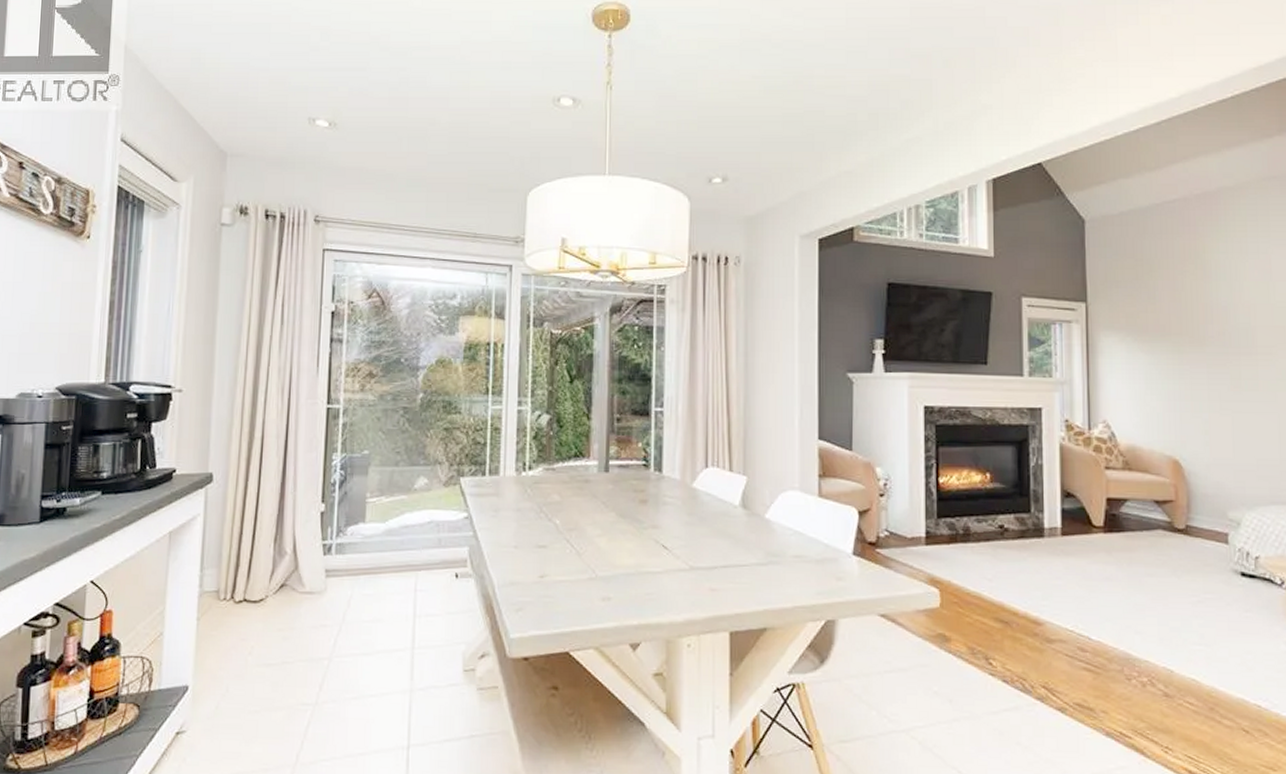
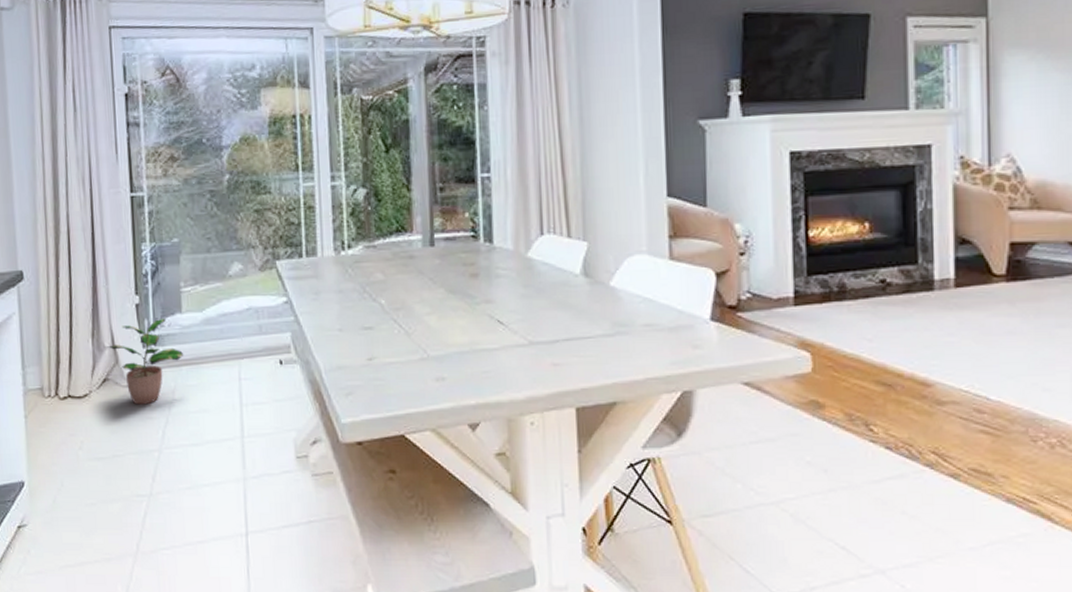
potted plant: none [287,528,364,612] -> present [106,319,184,405]

